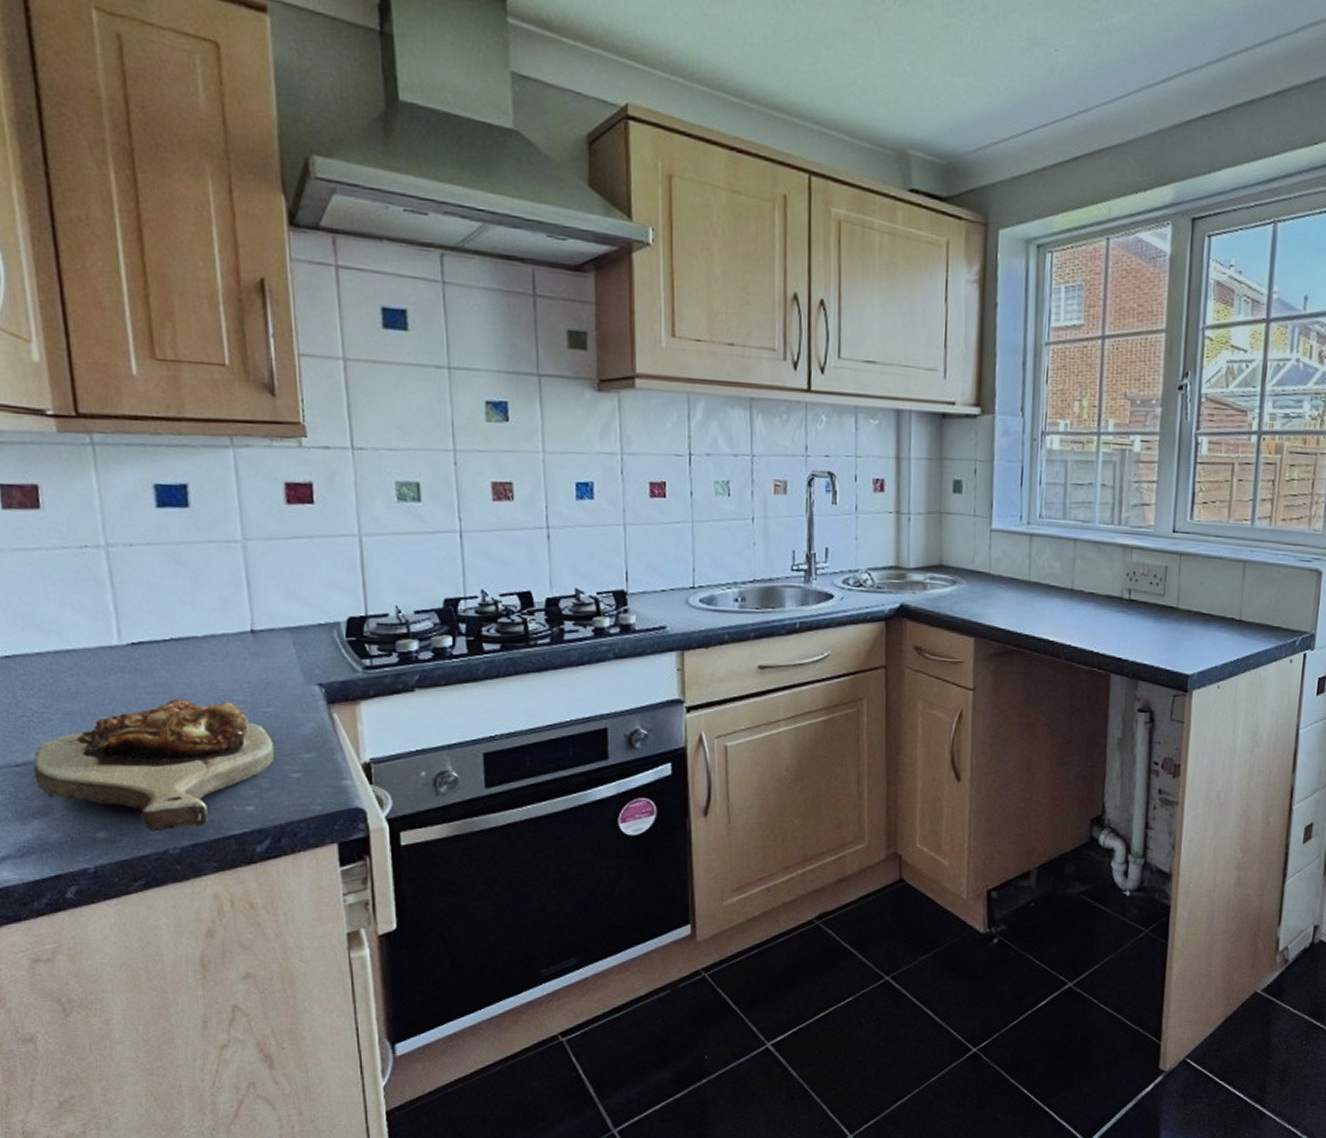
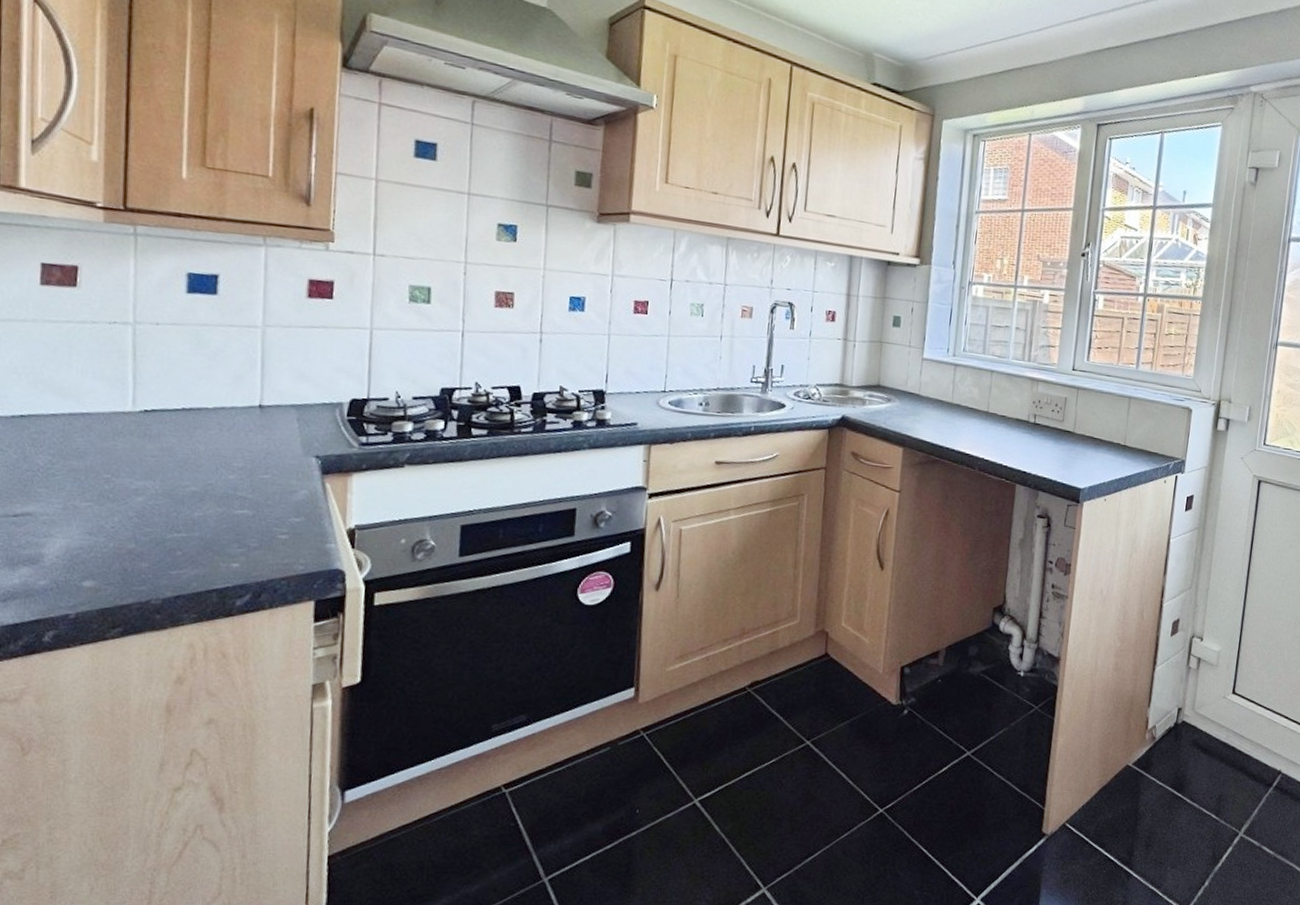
cutting board: present [33,698,275,833] -> none [30,461,267,584]

